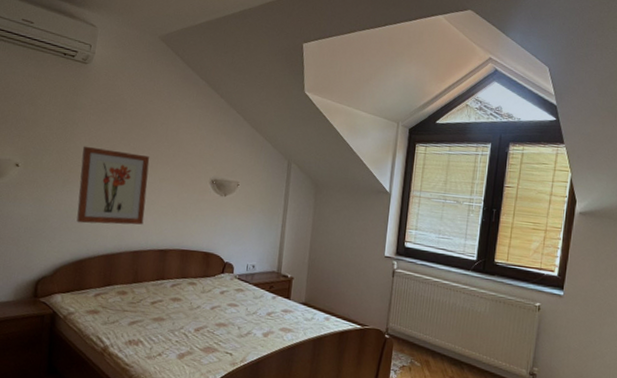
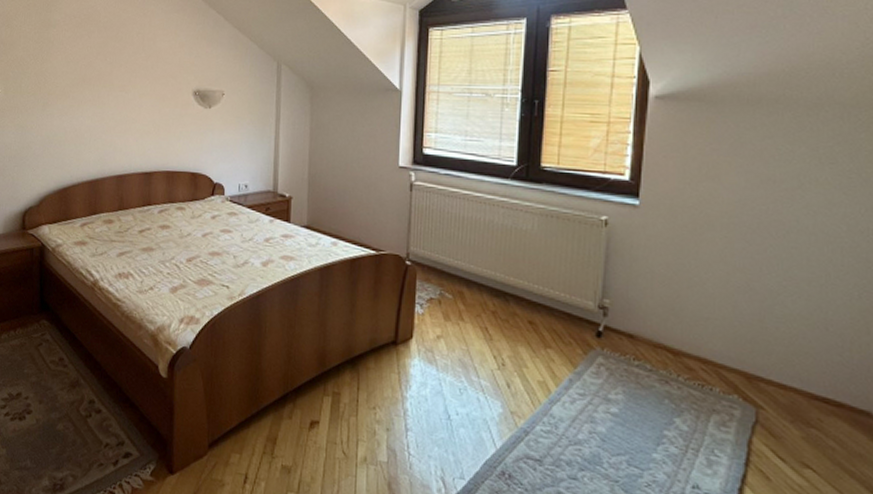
wall art: present [76,146,150,225] -> none [58,65,128,148]

